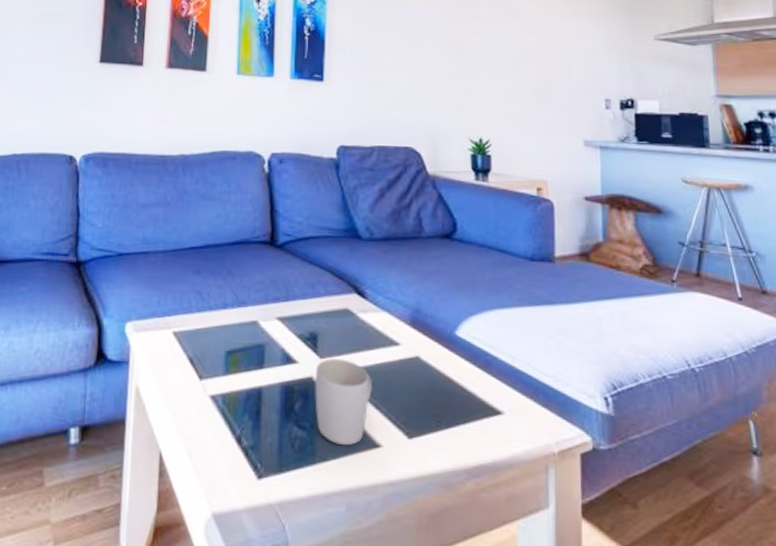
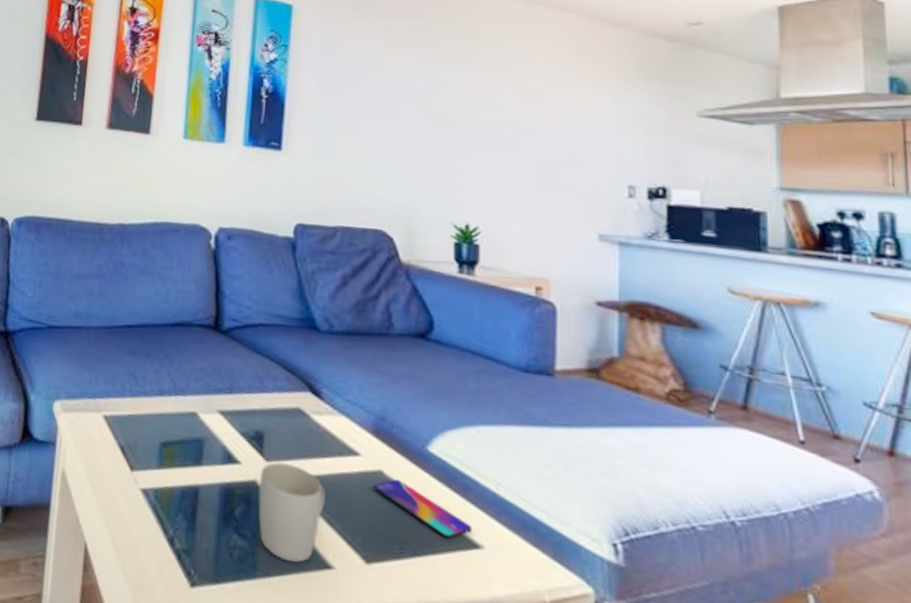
smartphone: none [412,362,495,409] -> present [373,479,473,539]

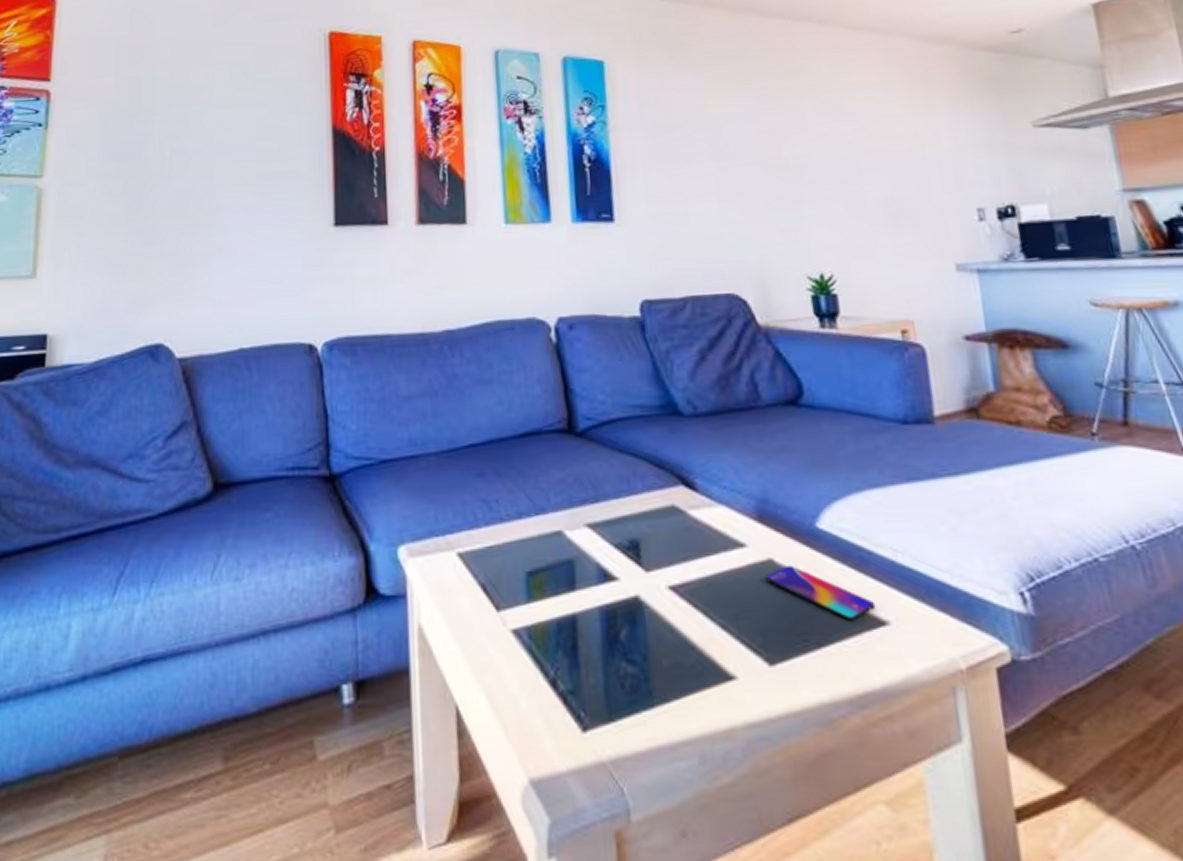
mug: present [258,462,325,563] -> none [641,570,716,681]

